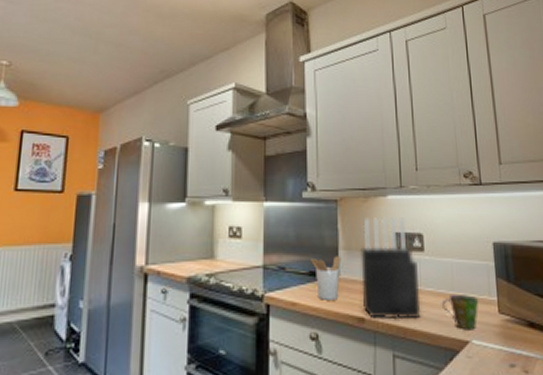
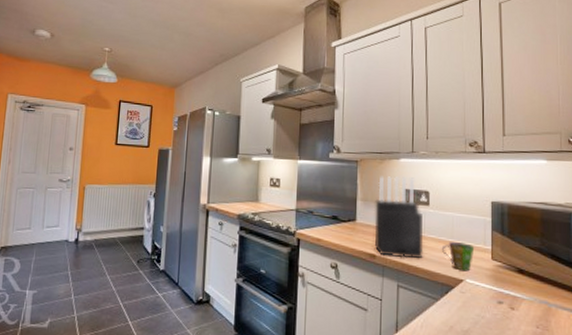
utensil holder: present [311,256,342,300] -> none [334,205,359,239]

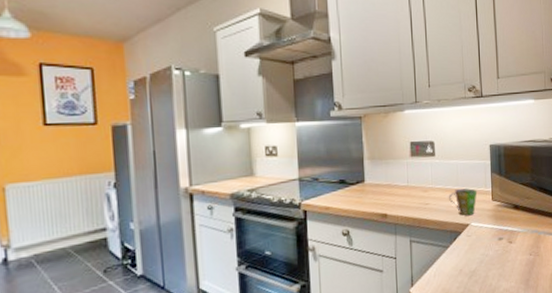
knife block: present [374,176,424,259] -> none [382,129,432,214]

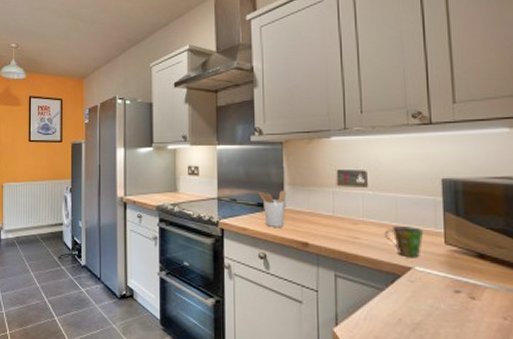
utensil holder: none [340,165,367,203] -> present [259,190,287,227]

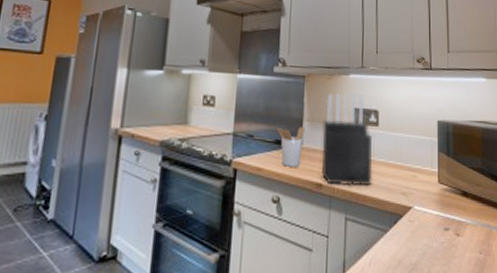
knife block: none [305,157,363,246] -> present [321,93,373,186]
cup: present [384,226,424,258] -> none [390,166,423,198]

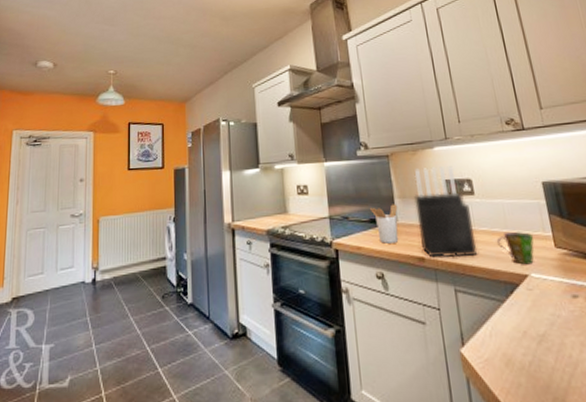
cup: none [390,166,423,198] -> present [496,232,534,265]

